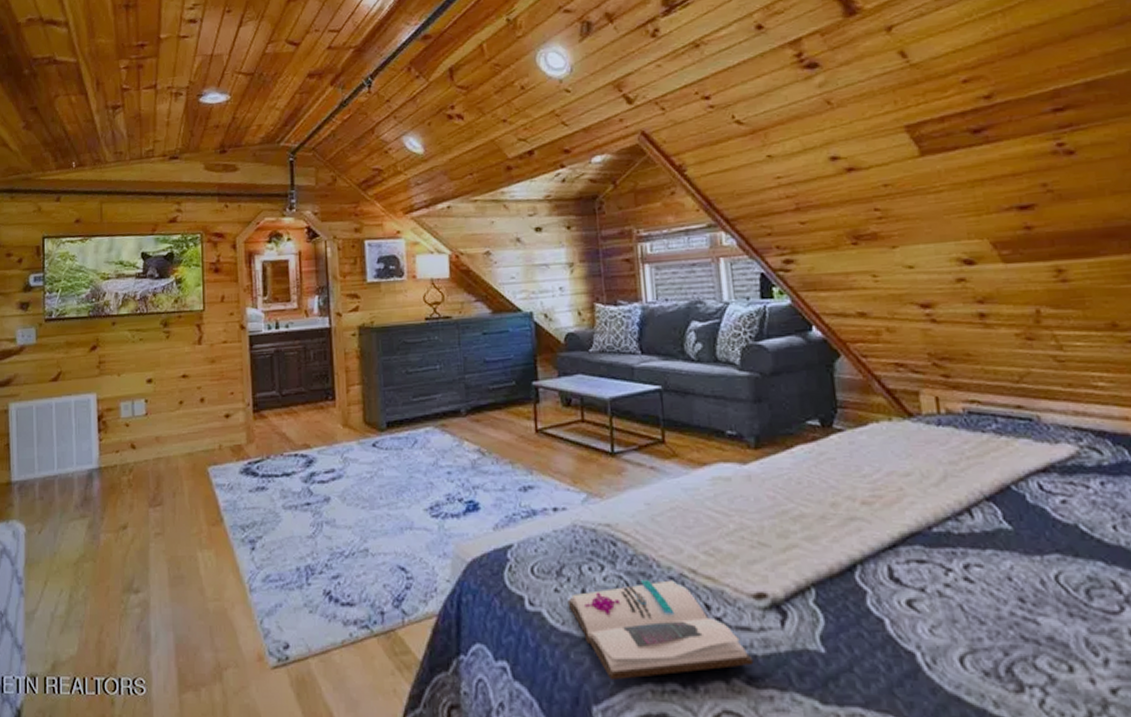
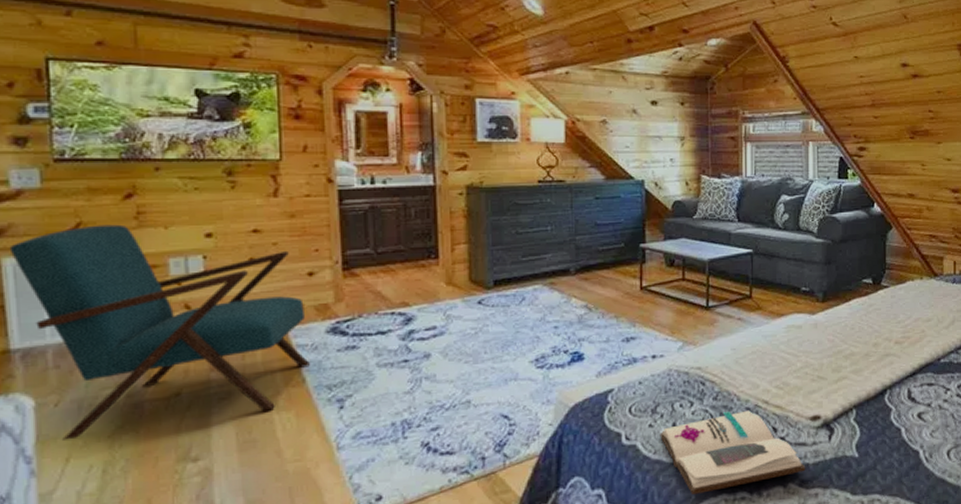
armchair: none [14,373,228,565] -> present [9,224,311,440]

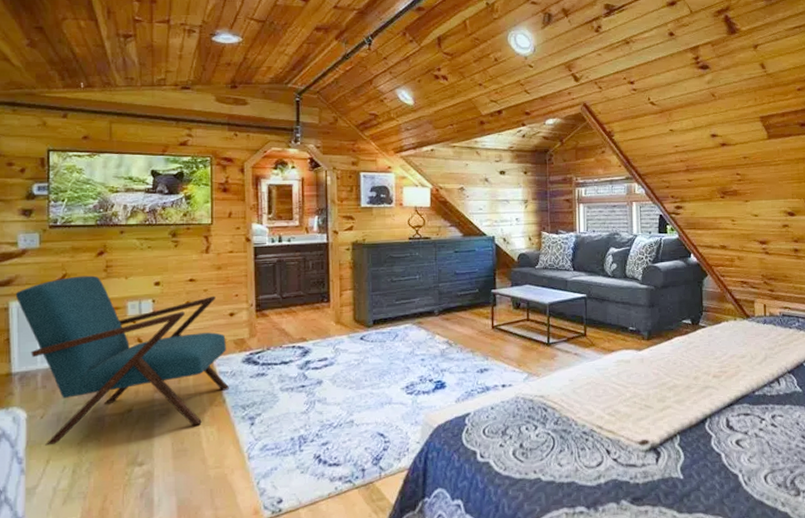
book: present [660,410,806,494] -> none [509,434,636,507]

